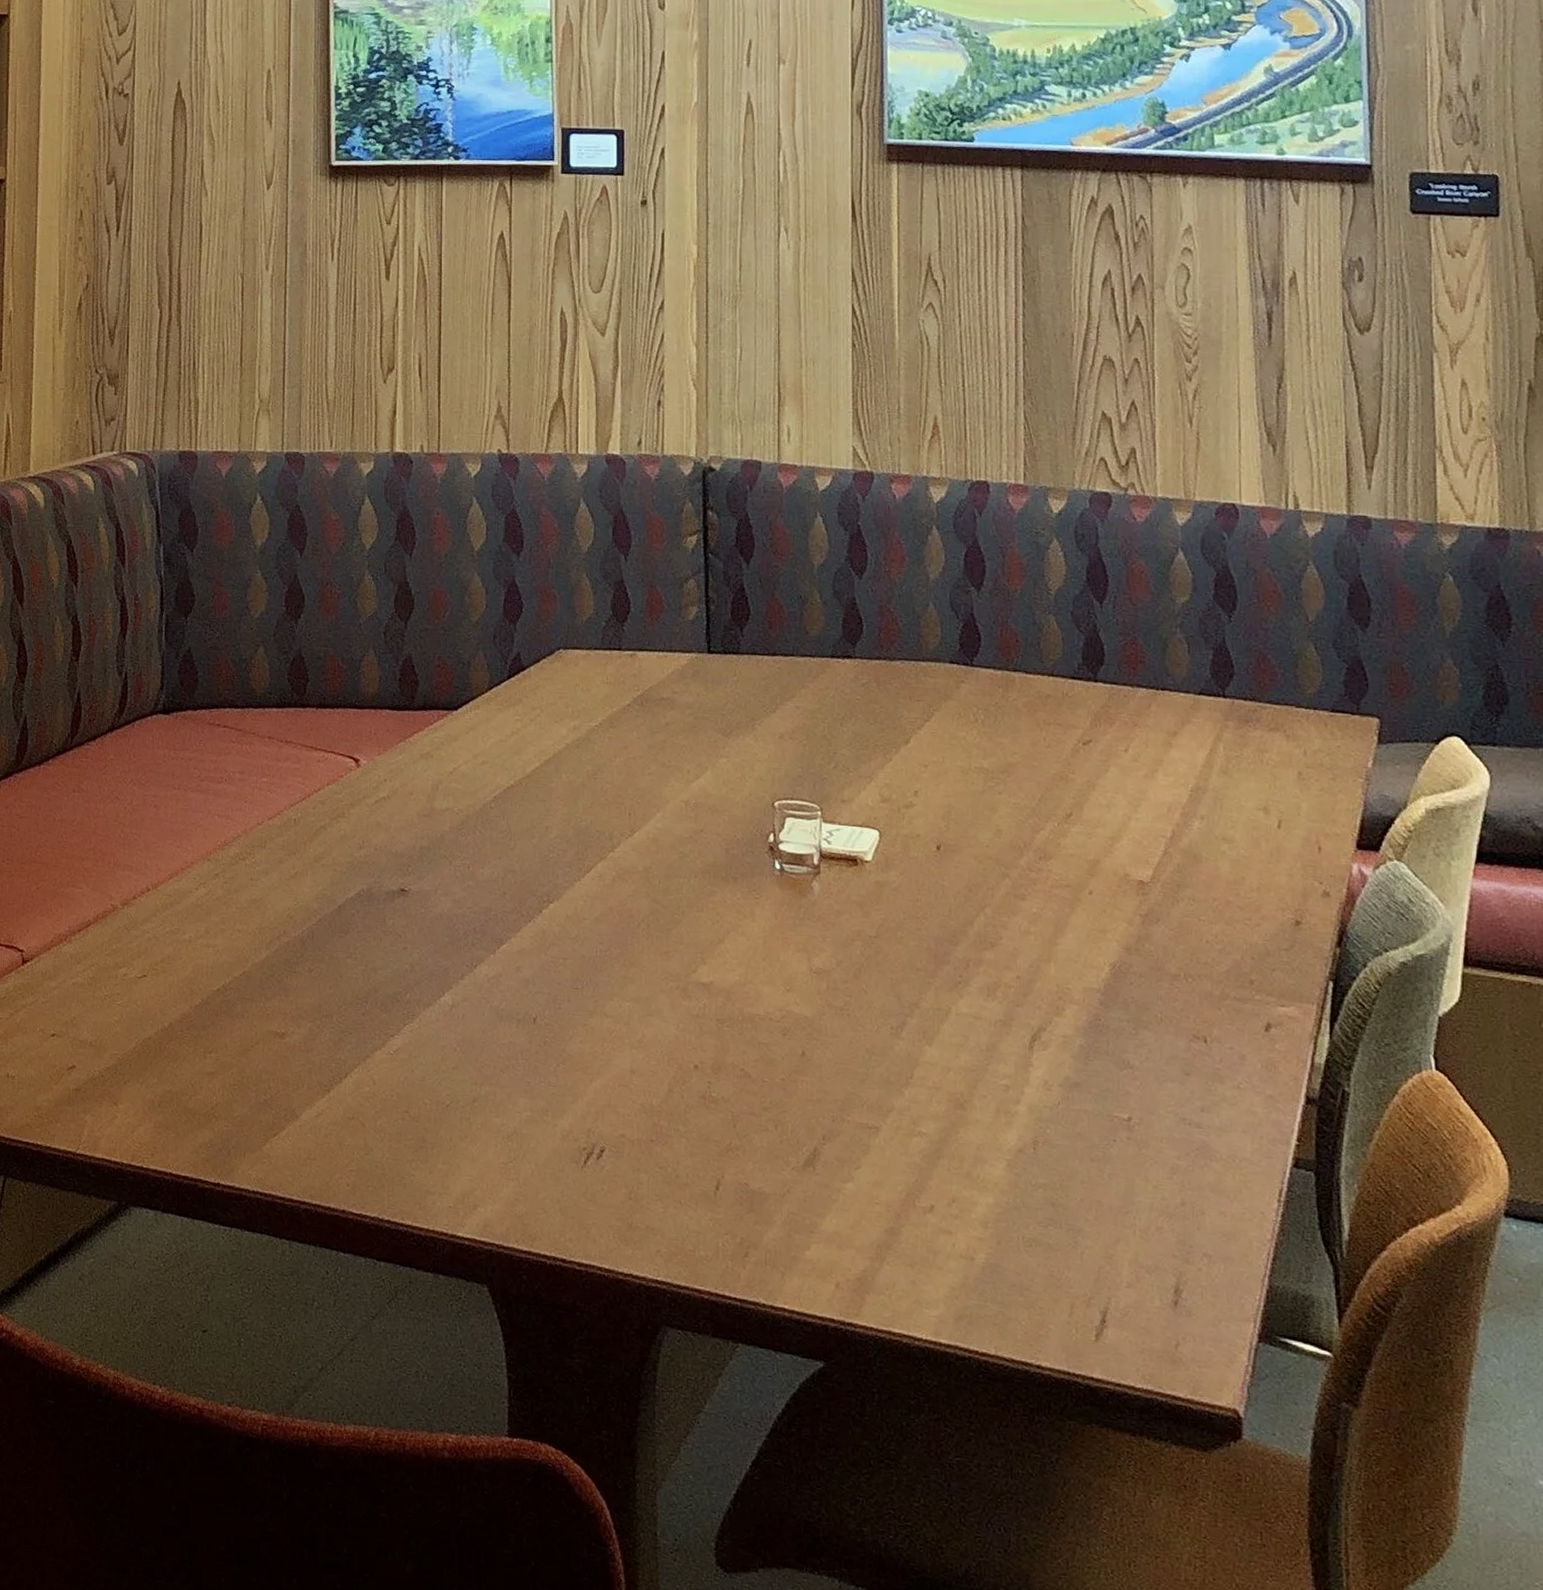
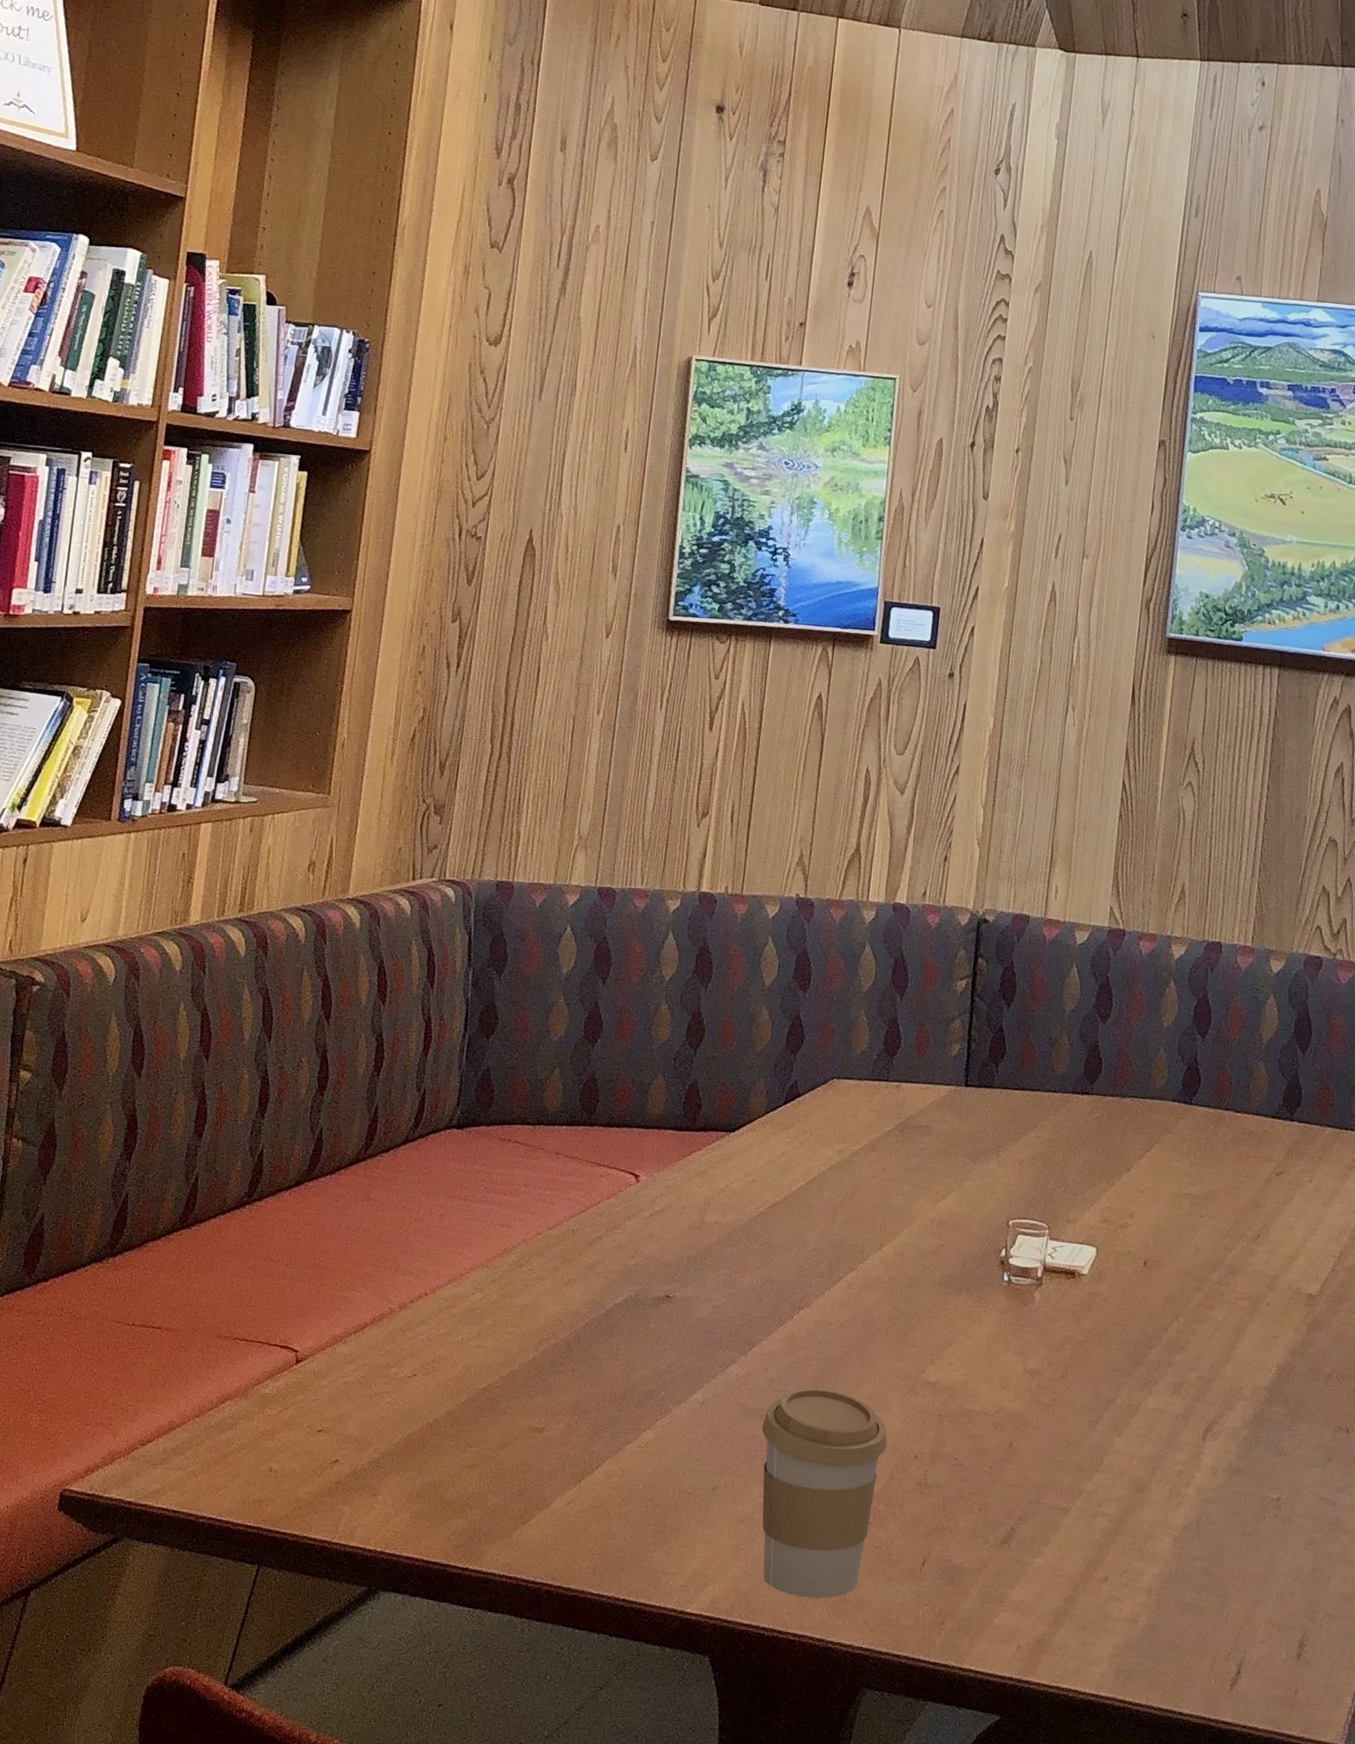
coffee cup: none [520,989,662,1224] -> present [761,1387,887,1599]

